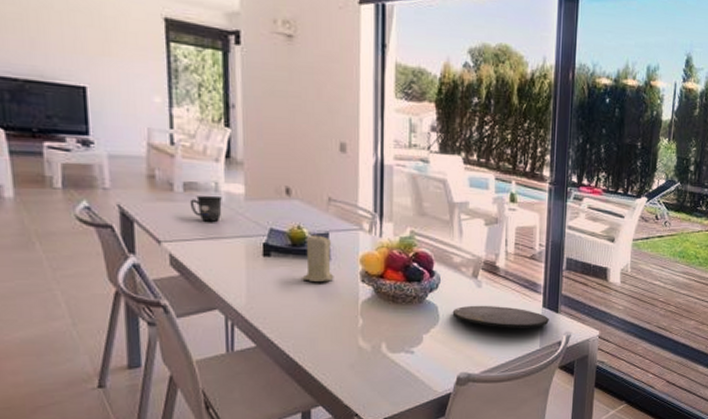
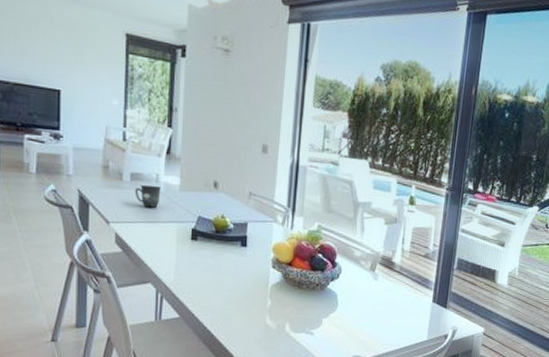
candle: present [302,233,334,281] -> none [222,223,250,265]
plate: present [452,305,549,328] -> none [350,295,438,321]

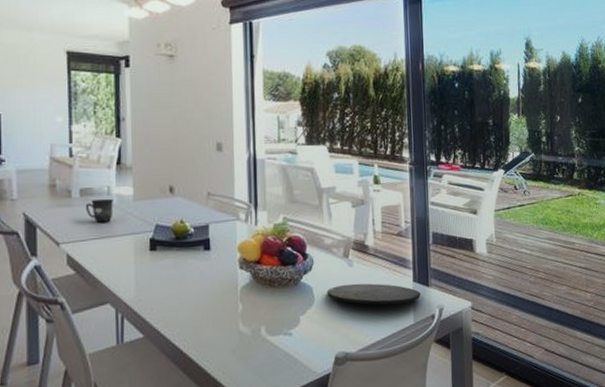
plate: none [350,295,438,321] -> present [327,283,421,305]

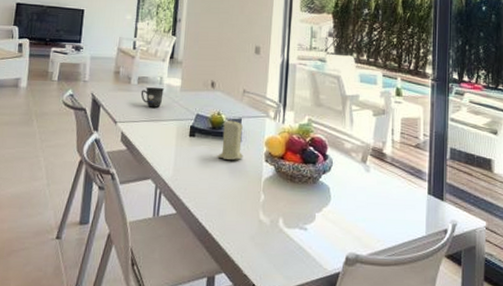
candle: none [185,226,215,272] -> present [217,119,244,160]
plate: present [327,283,421,305] -> none [343,188,435,214]

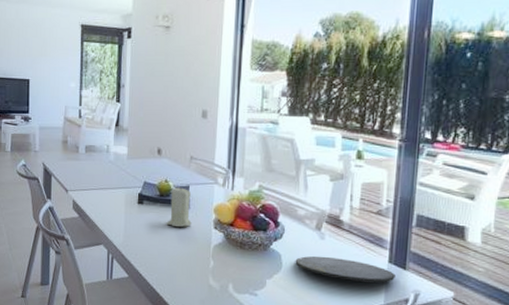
mug: present [140,87,164,108] -> none [89,156,111,176]
plate: none [343,188,435,214] -> present [295,256,395,283]

